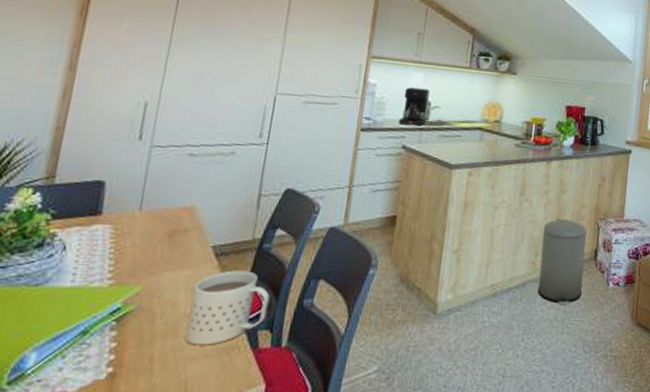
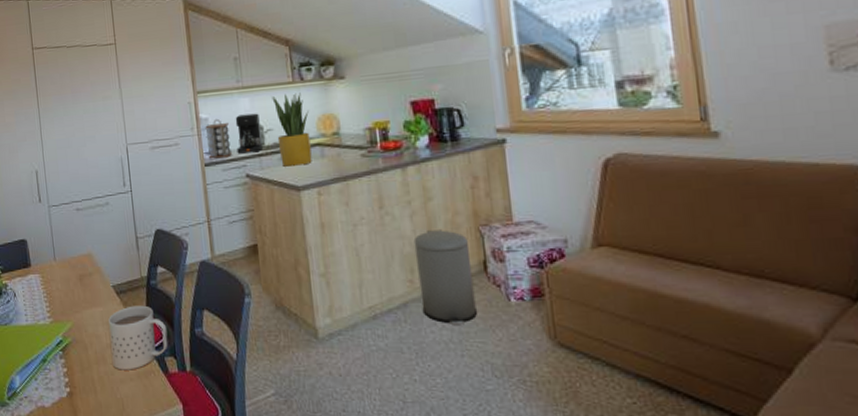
spice rack: none [366,86,397,126] -> present [205,118,233,159]
planter: none [440,77,478,146] -> present [272,93,312,167]

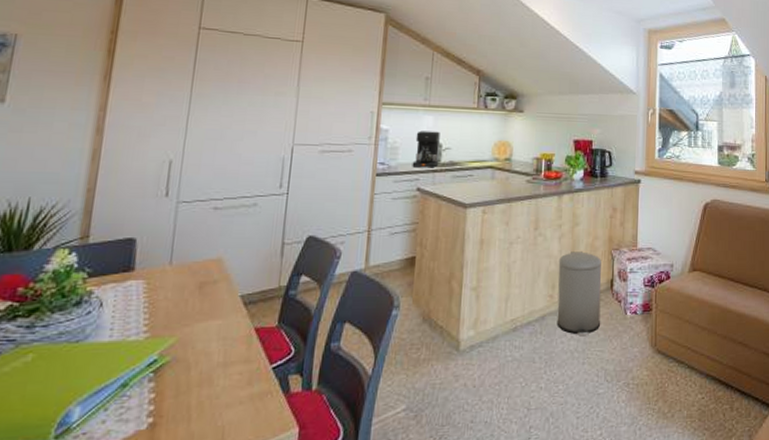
mug: present [108,305,169,370] -> none [219,318,298,393]
spice rack: present [205,118,233,159] -> none [381,131,409,170]
planter: present [272,93,312,167] -> none [453,118,487,185]

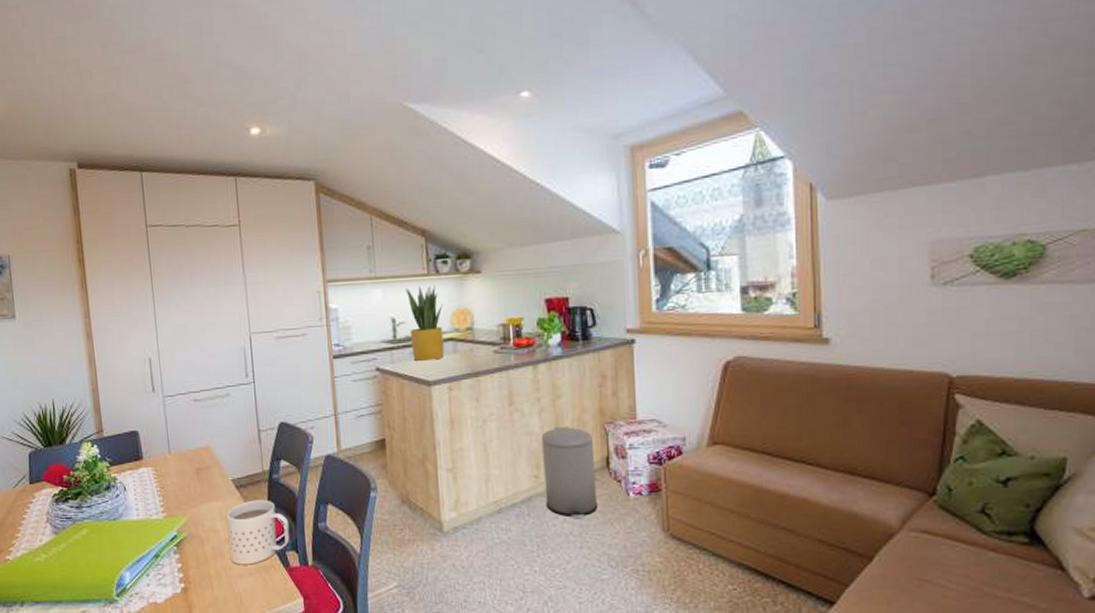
mug: none [219,318,298,393] -> present [226,499,290,565]
coffee maker: present [412,131,440,168] -> none [366,305,395,347]
planter: none [453,118,487,185] -> present [405,285,444,361]

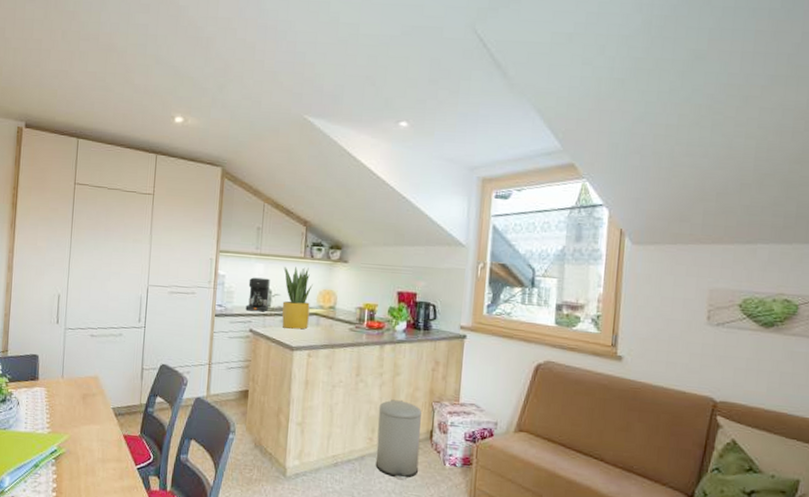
mug: present [226,499,290,565] -> none [100,427,156,484]
coffee maker: none [366,305,395,347] -> present [245,277,270,312]

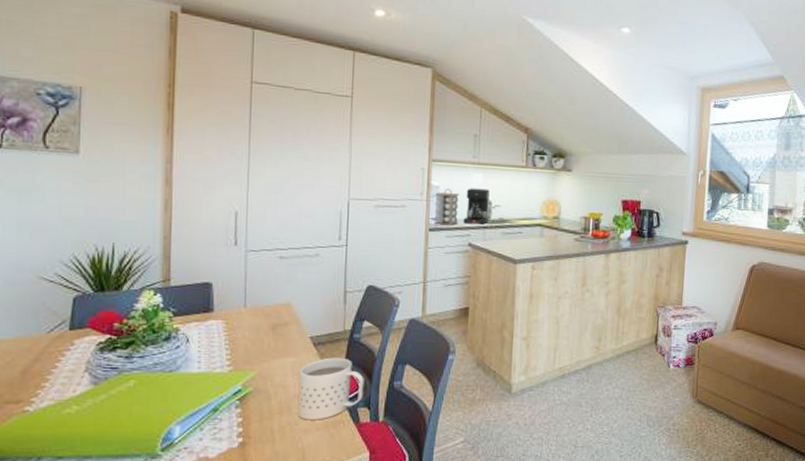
mug: none [100,427,156,484] -> present [297,357,364,420]
spice rack: none [219,277,242,312] -> present [433,188,459,226]
planter: present [281,267,313,330] -> none [503,176,536,242]
pedal bin: present [375,399,422,479] -> none [602,307,647,384]

